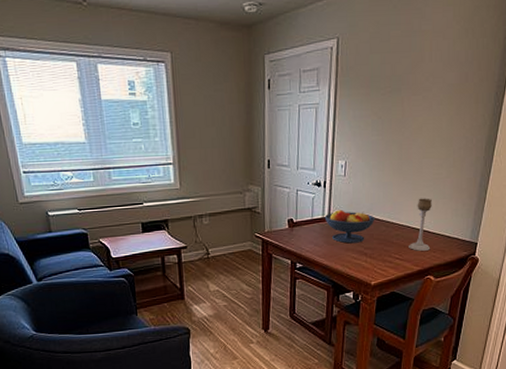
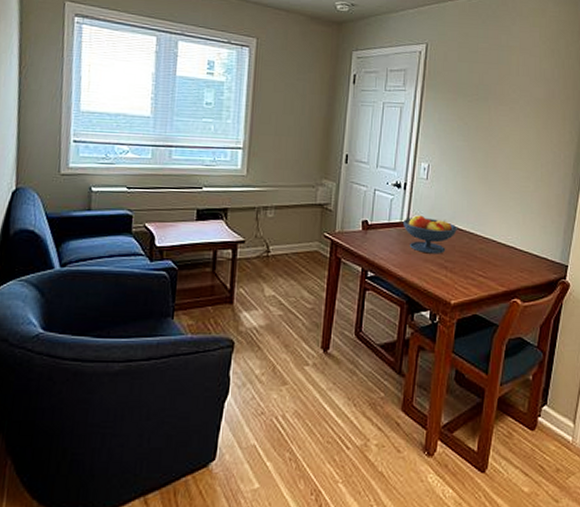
candle holder: present [409,198,432,251] -> none [493,210,519,269]

